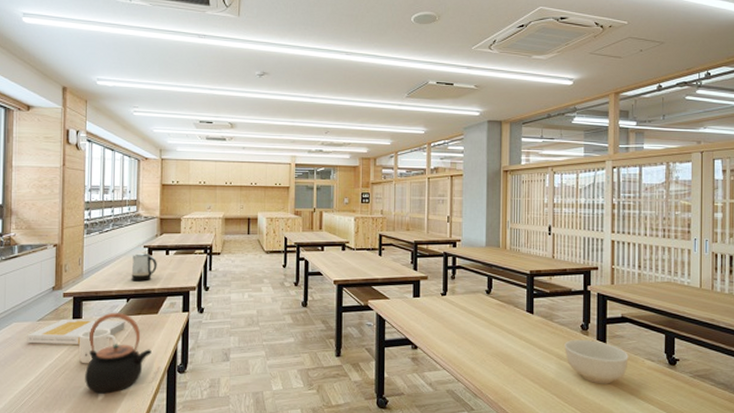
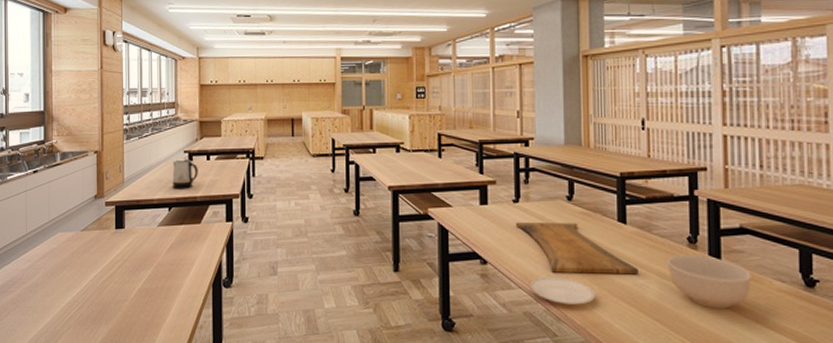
book: present [27,318,125,344] -> none [72,228,168,256]
mug: present [78,328,118,364] -> none [122,238,161,277]
teapot: present [85,312,152,394] -> none [129,221,196,308]
cutting board: none [442,313,541,357] -> present [515,222,638,275]
plate: none [453,359,506,383] -> present [530,277,595,305]

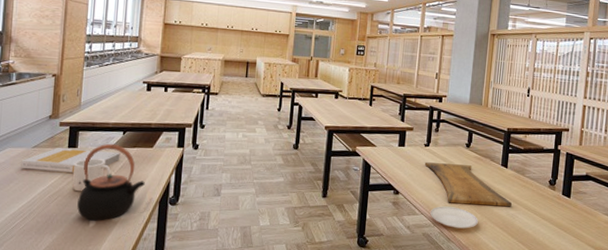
book: none [72,228,168,256] -> present [21,147,121,173]
mug: none [122,238,161,277] -> present [72,158,112,192]
teapot: none [129,221,196,308] -> present [77,143,145,221]
kettle: present [172,158,198,189] -> none [128,88,155,116]
bowl: present [667,254,751,309] -> none [532,193,589,235]

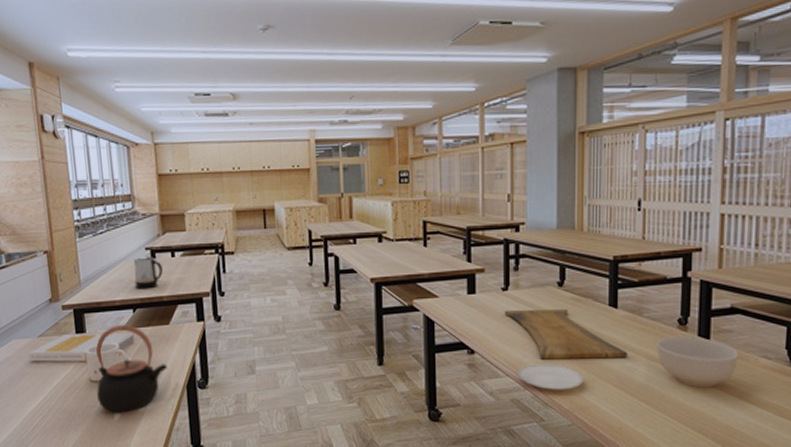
kettle: none [128,88,155,116] -> present [134,255,163,289]
bowl: none [532,193,589,235] -> present [656,336,738,388]

